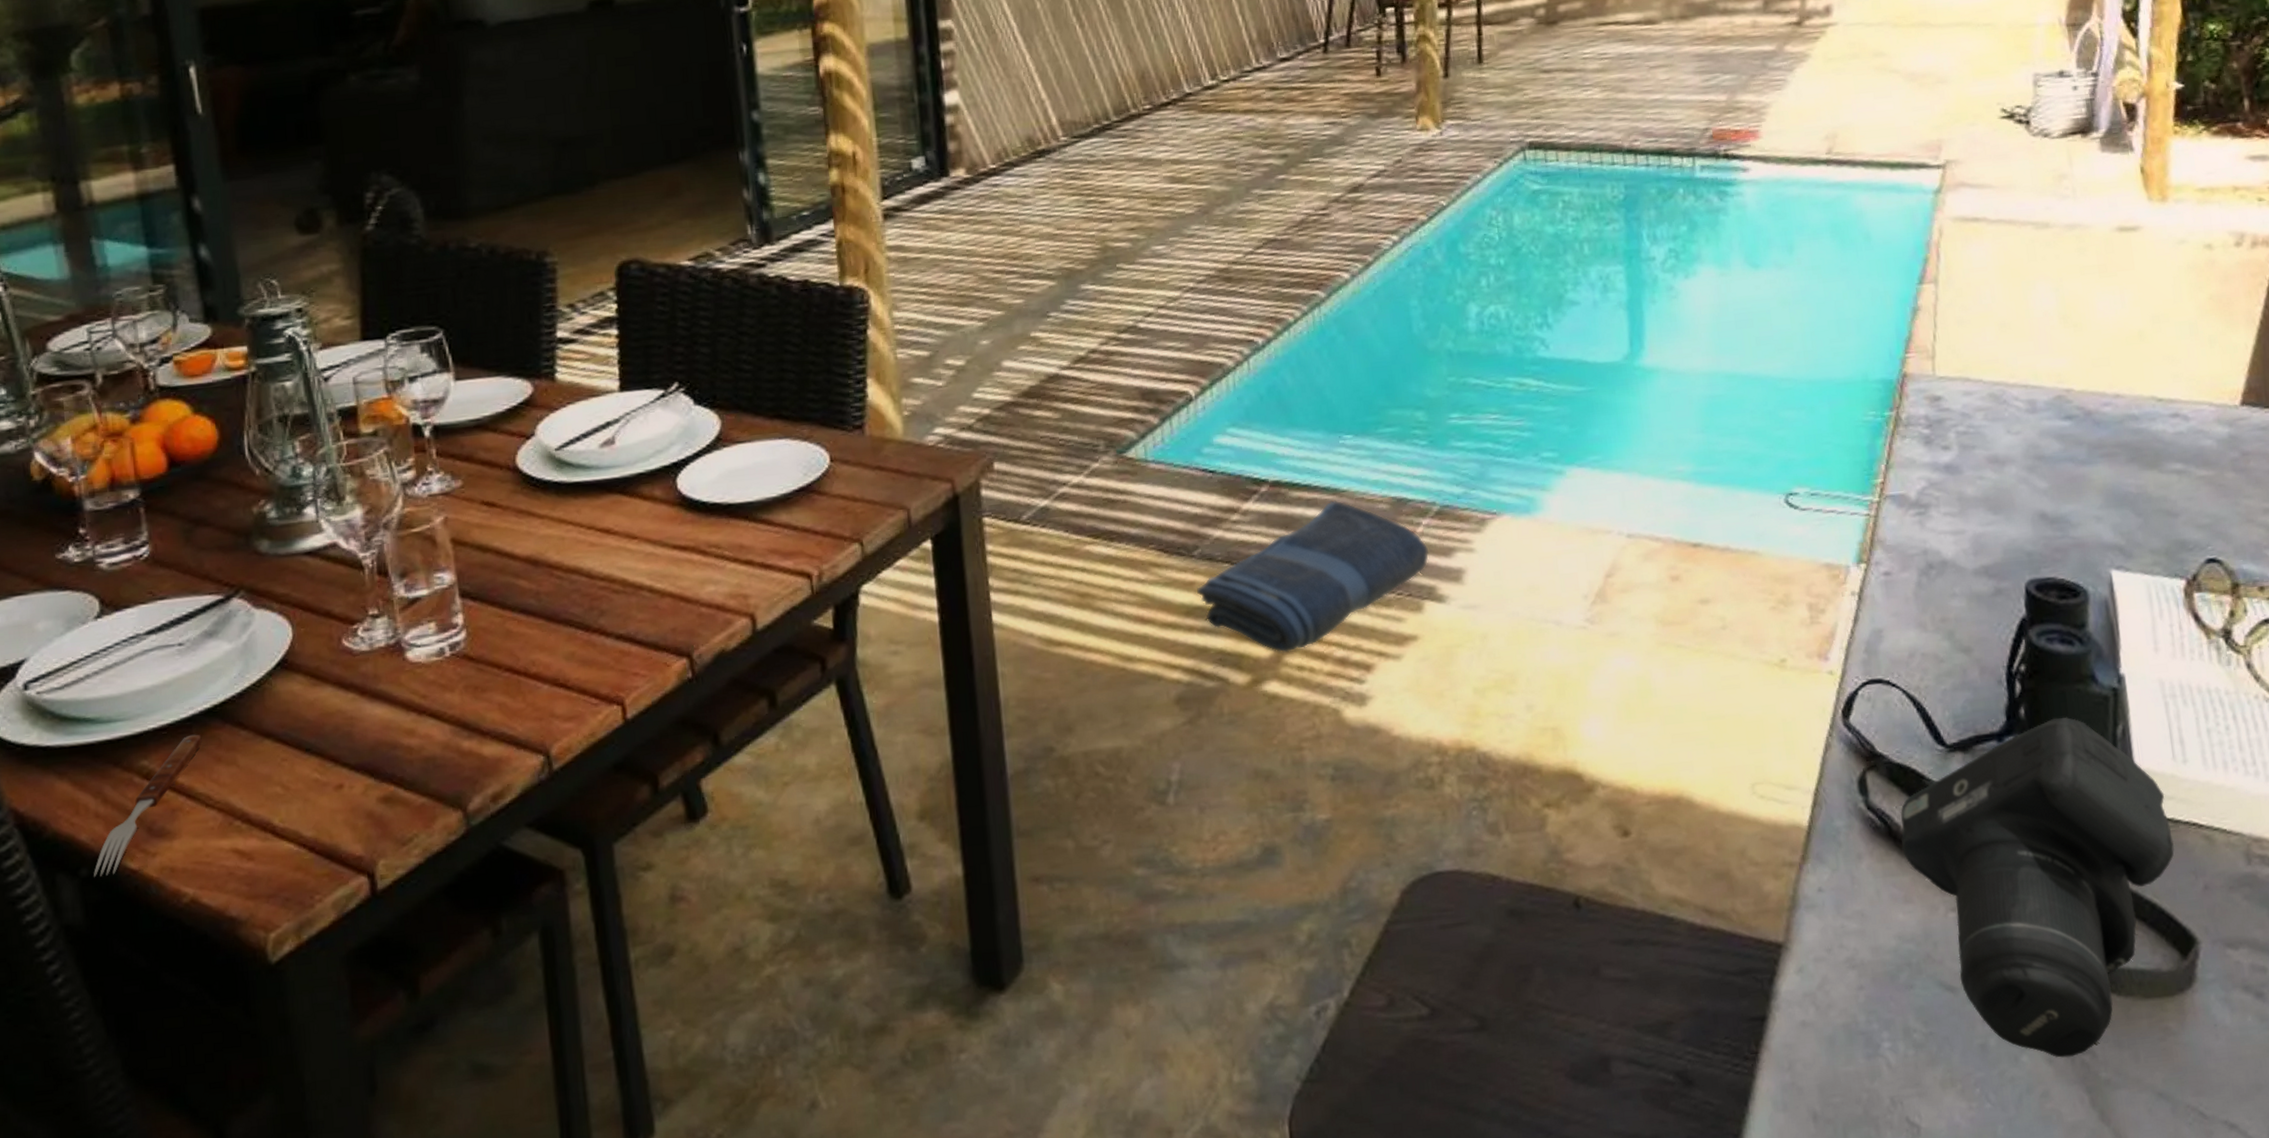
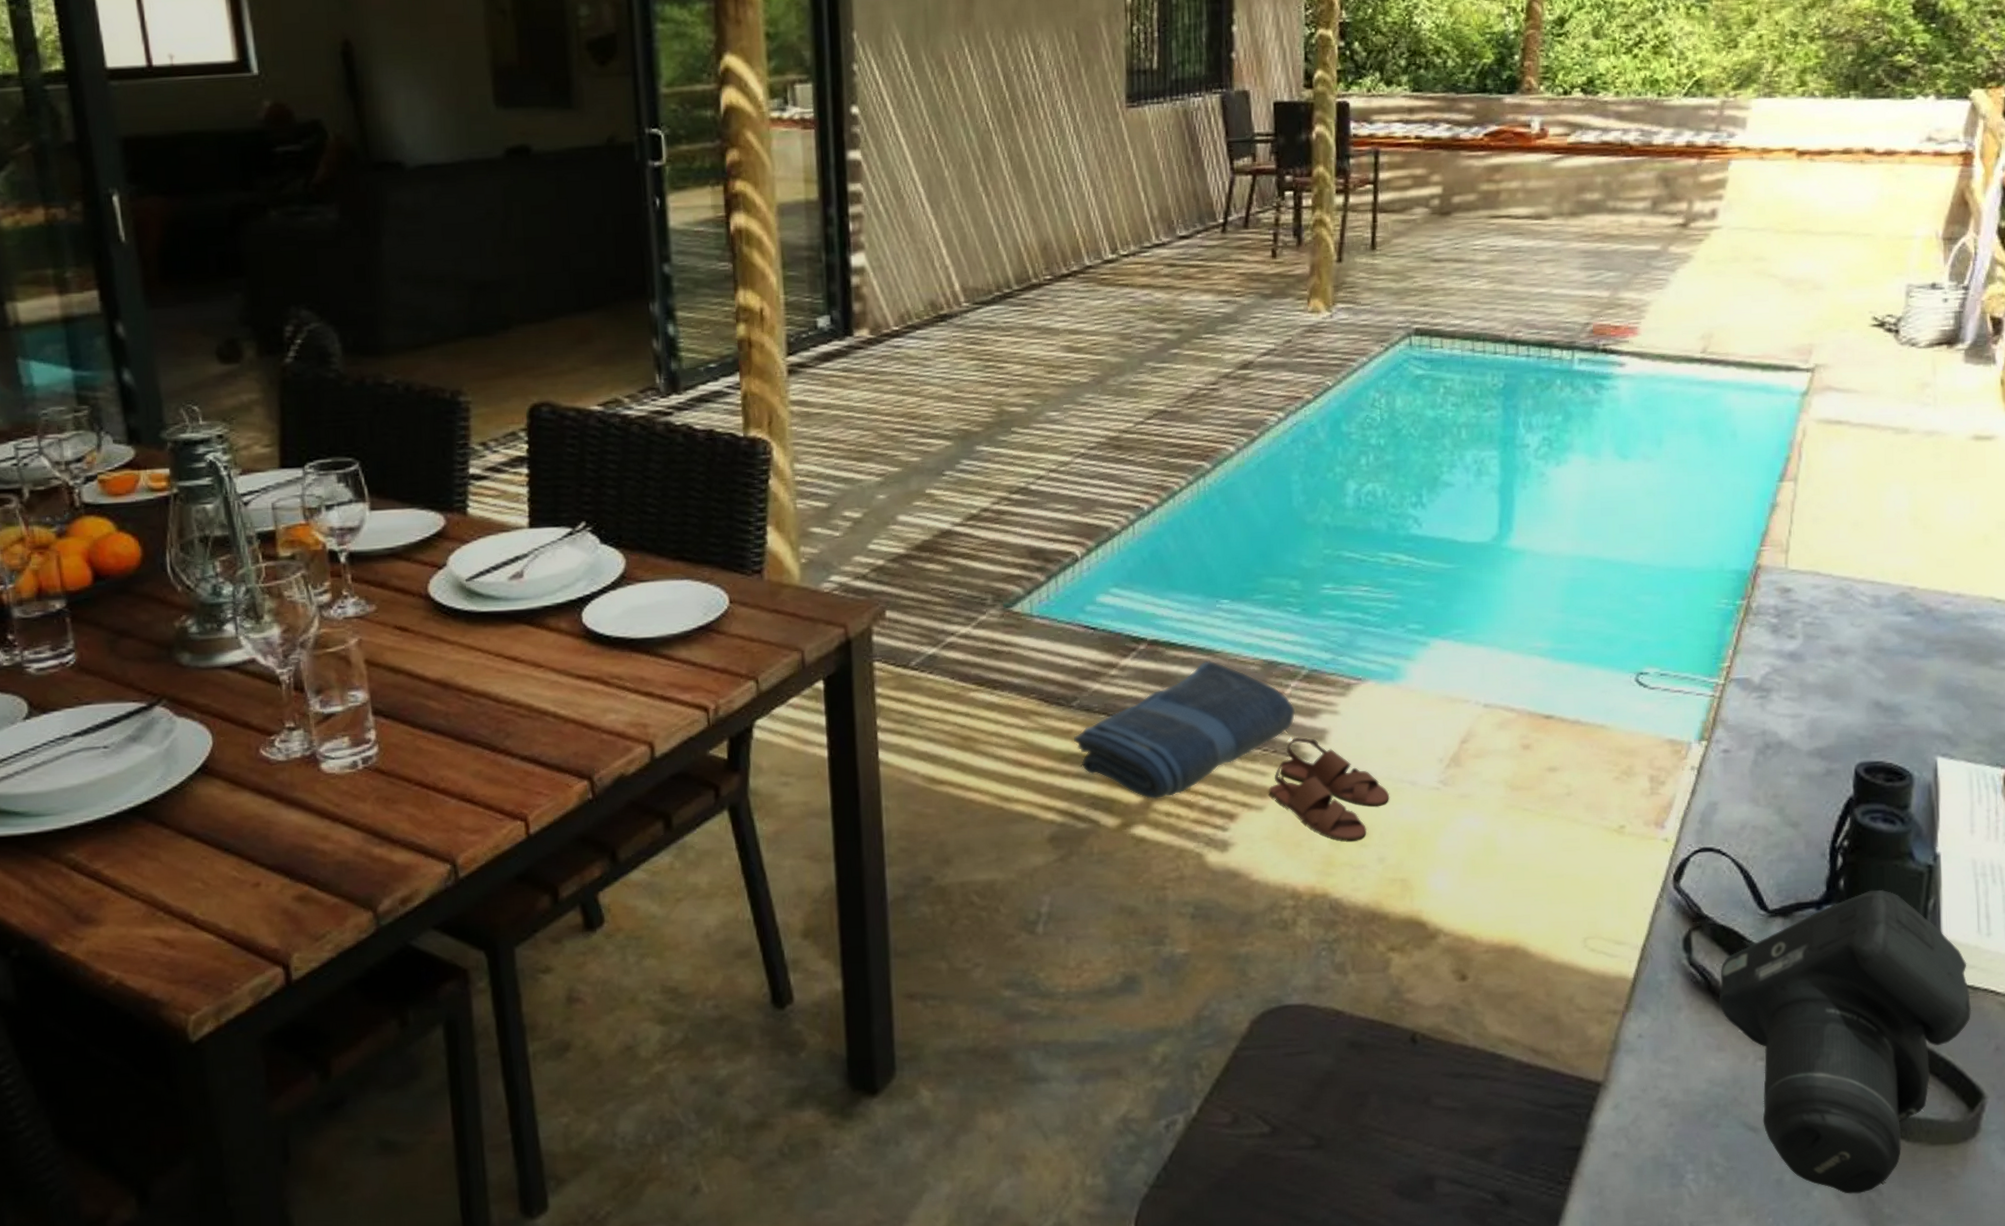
fork: present [94,734,202,878] -> none [24,831,126,958]
sandal: none [1406,578,1535,688] -> present [1269,736,1390,841]

